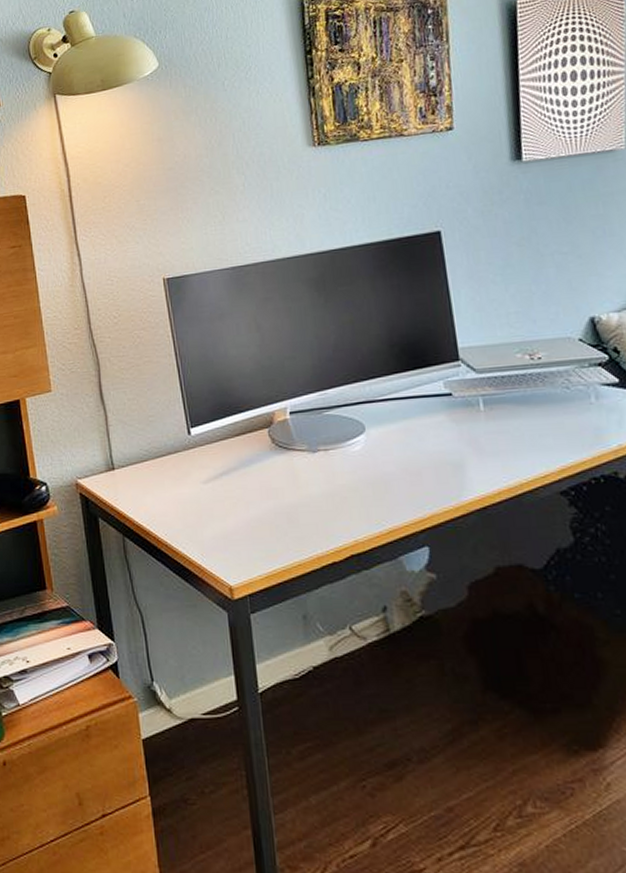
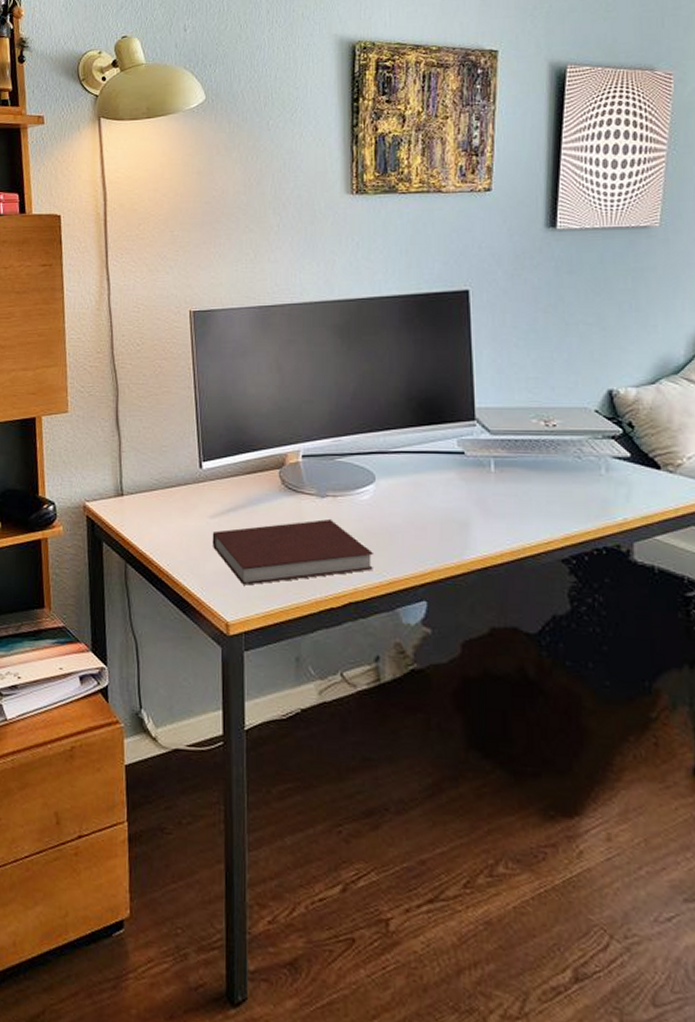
notebook: none [207,474,372,548] -> present [212,519,373,585]

